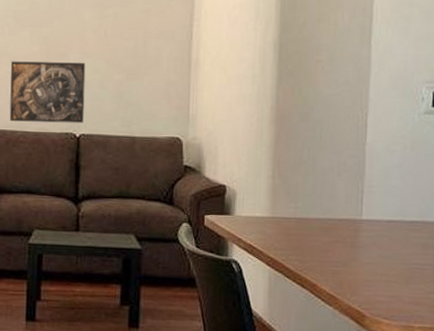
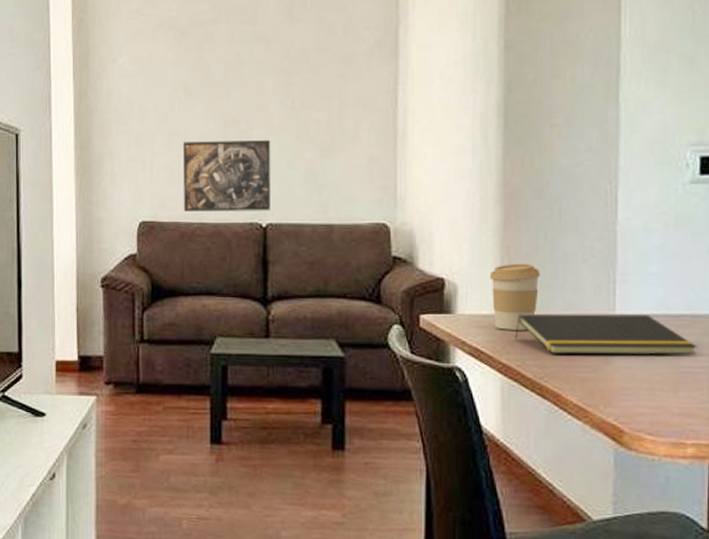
coffee cup: none [262,175,303,231] -> present [489,263,540,330]
notepad: none [281,217,426,255] -> present [515,314,697,356]

